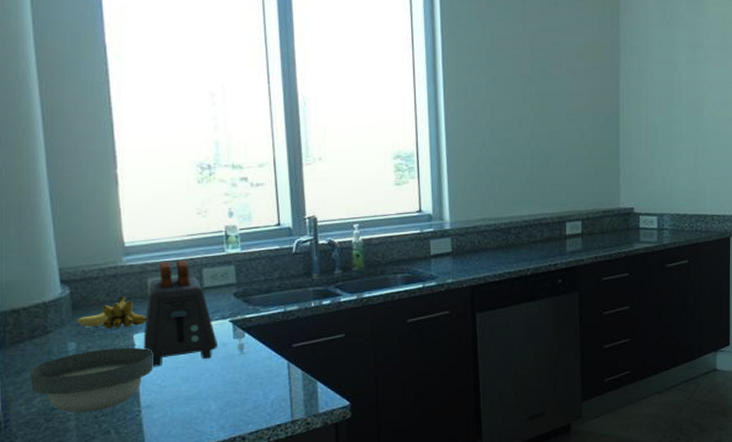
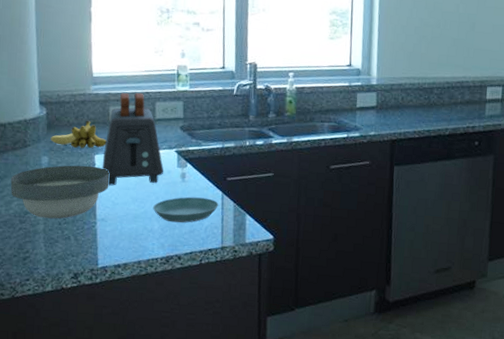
saucer: none [207,369,284,400] -> present [152,196,219,223]

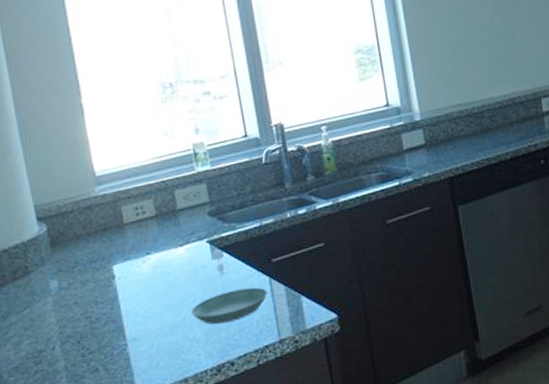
bowl: present [10,165,109,219] -> none [15,279,135,354]
banana: present [50,120,107,148] -> none [56,227,124,263]
toaster: present [102,92,164,186] -> none [122,183,198,298]

